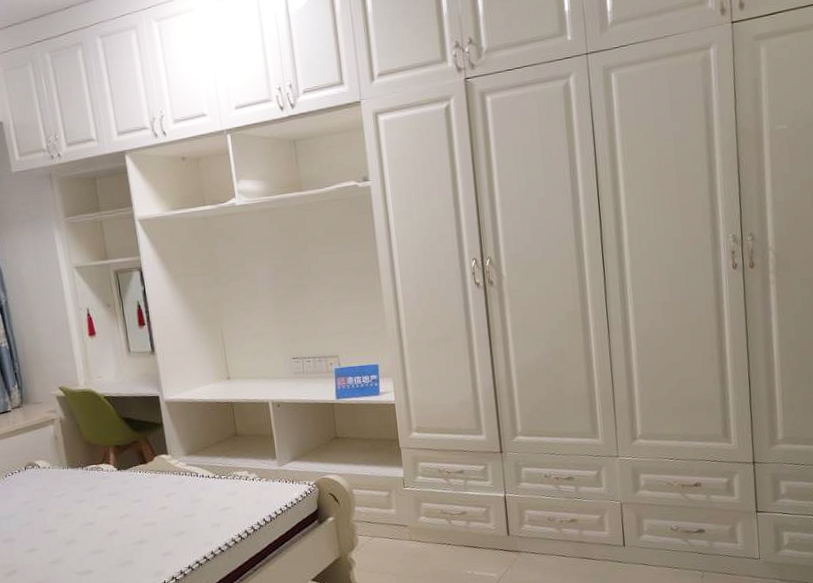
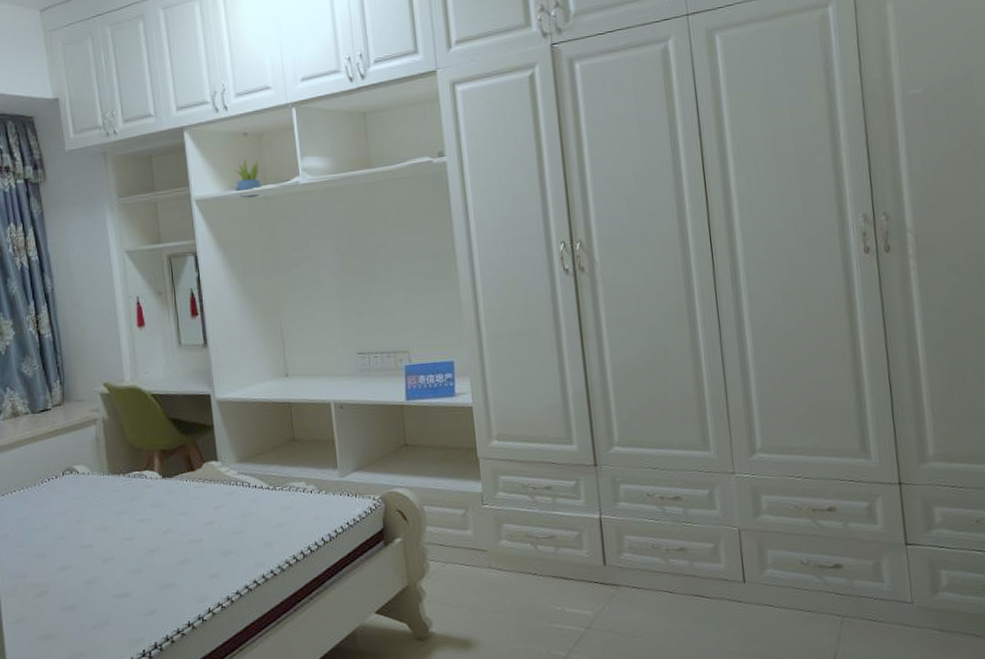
succulent plant: none [175,181,202,218] -> present [234,158,263,198]

